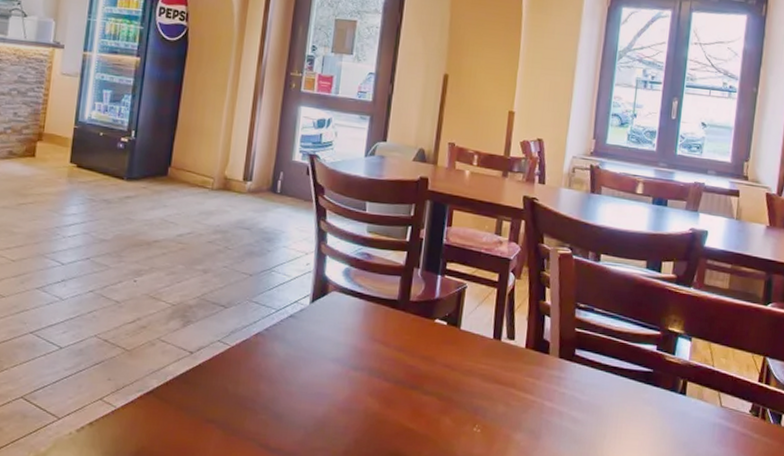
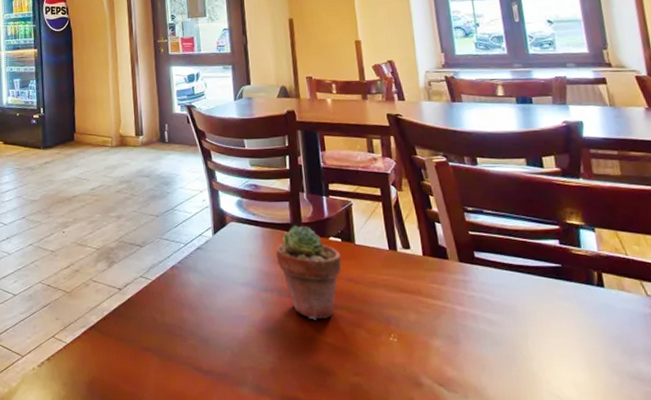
potted succulent: none [374,302,443,404] -> present [275,225,342,320]

